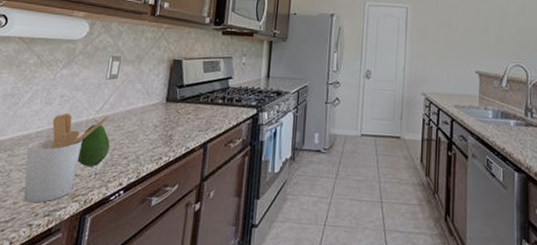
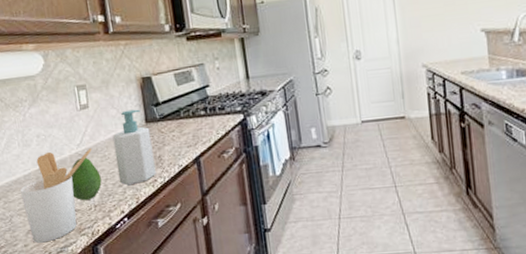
soap bottle: none [126,87,168,159] -> present [112,109,156,186]

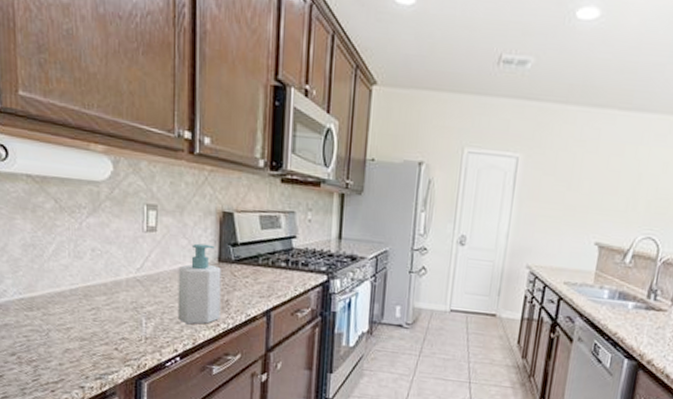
utensil holder: present [20,149,92,243] -> none [64,269,152,366]
fruit: present [71,157,102,201] -> none [123,284,158,331]

